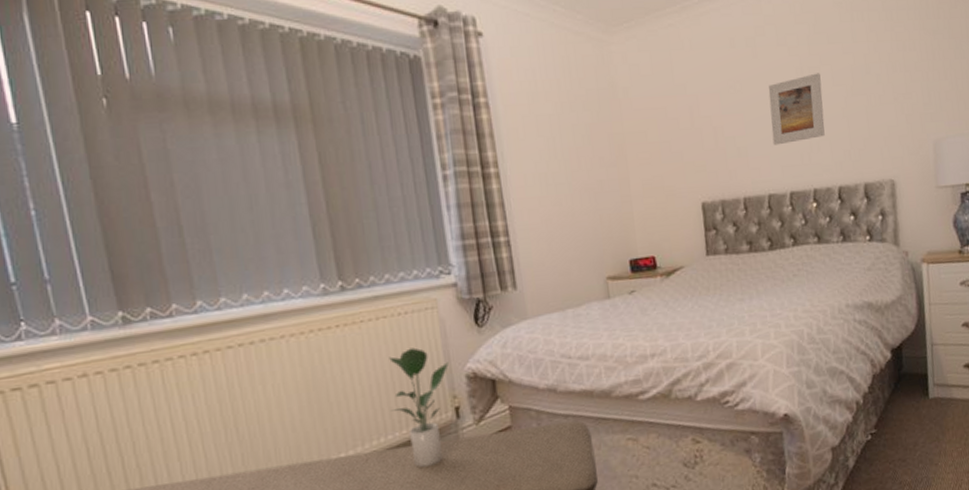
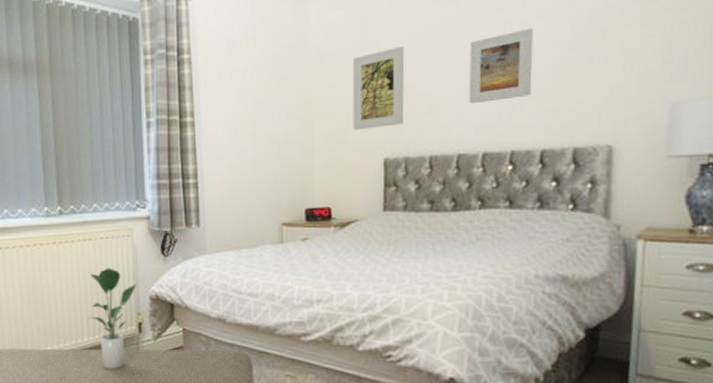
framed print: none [662,89,717,176] -> present [352,46,405,131]

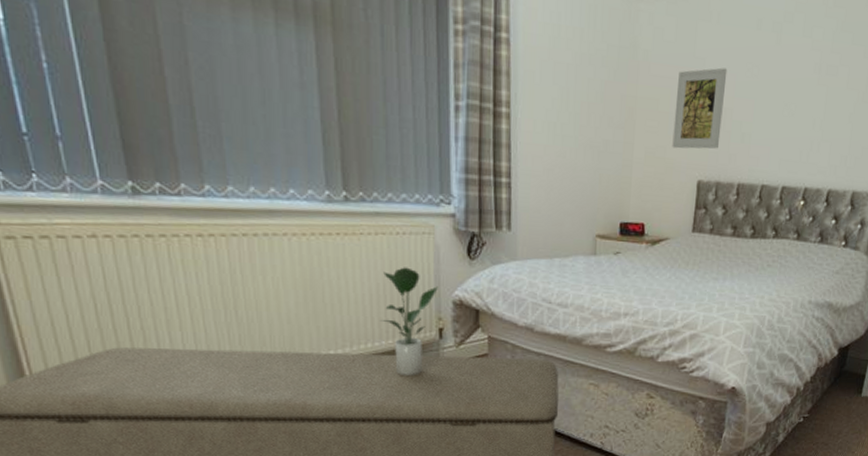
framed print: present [469,28,533,104] -> none [776,72,837,139]

